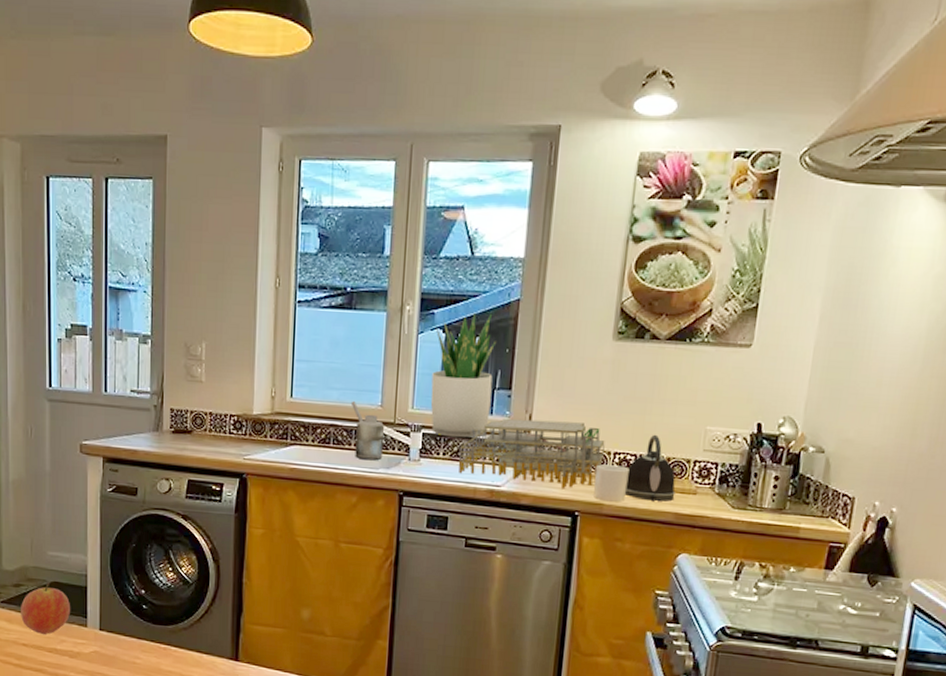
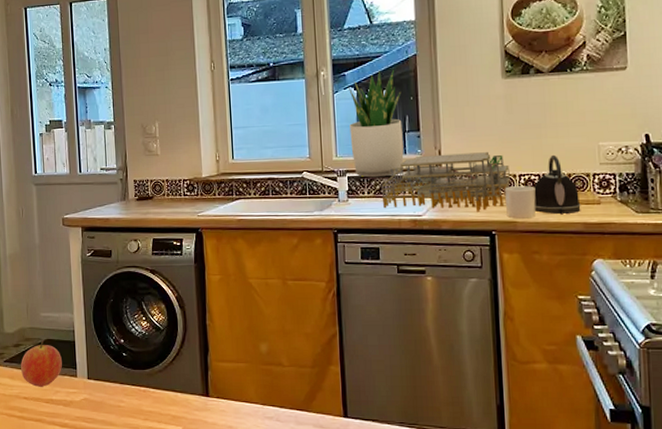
soap dispenser: present [350,401,385,461] -> none [283,156,316,206]

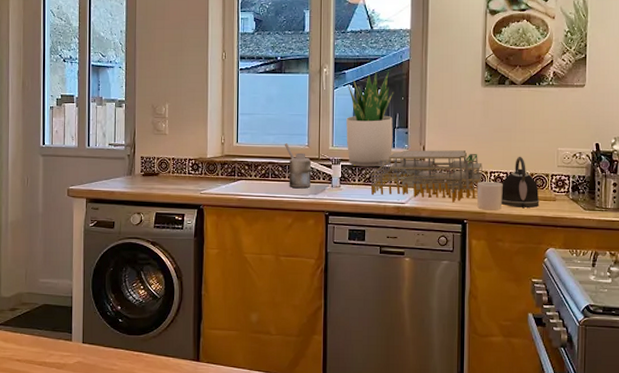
fruit: present [21,339,63,388] -> none [16,304,59,351]
soap dispenser: none [283,156,316,206] -> present [284,143,312,189]

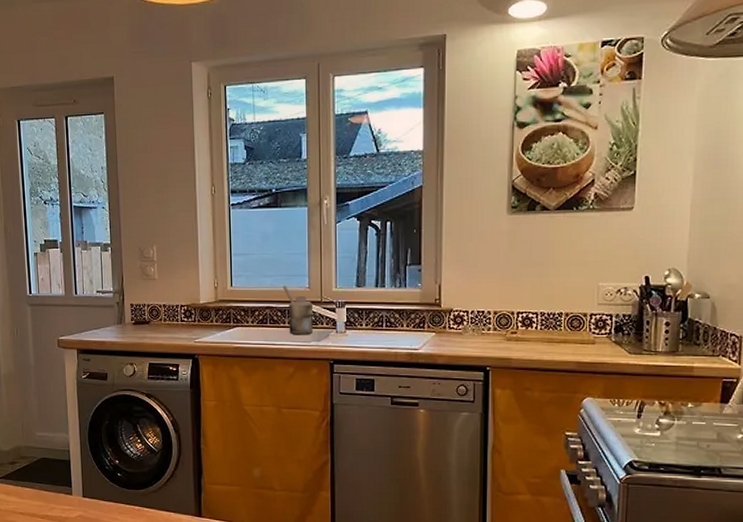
planter: present [346,71,394,167] -> none [351,200,405,310]
dish rack: present [370,150,483,203] -> none [379,289,508,348]
mug: present [476,181,503,211] -> none [501,323,532,357]
kettle: present [502,156,540,208] -> none [530,293,576,352]

